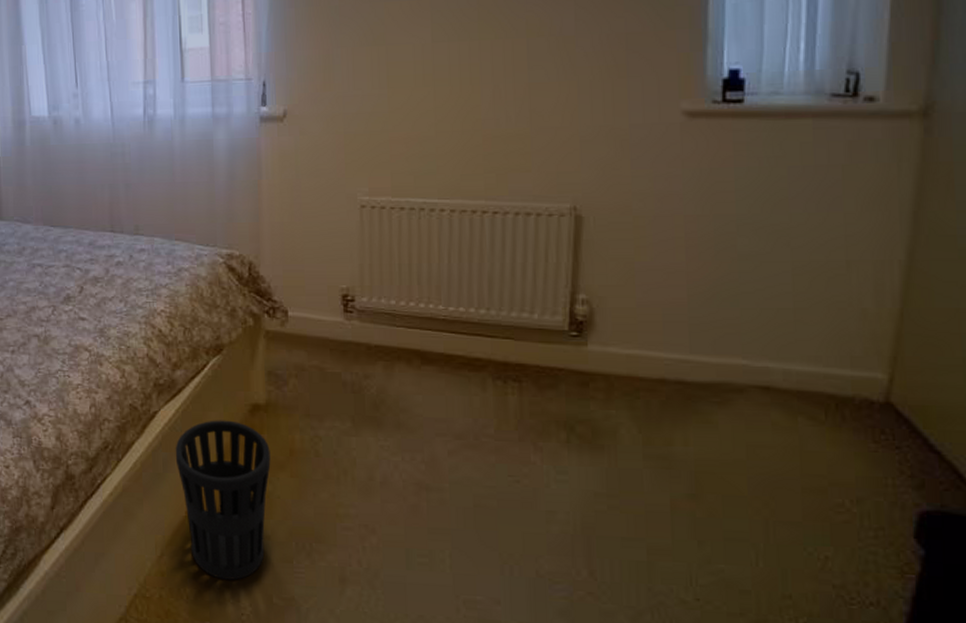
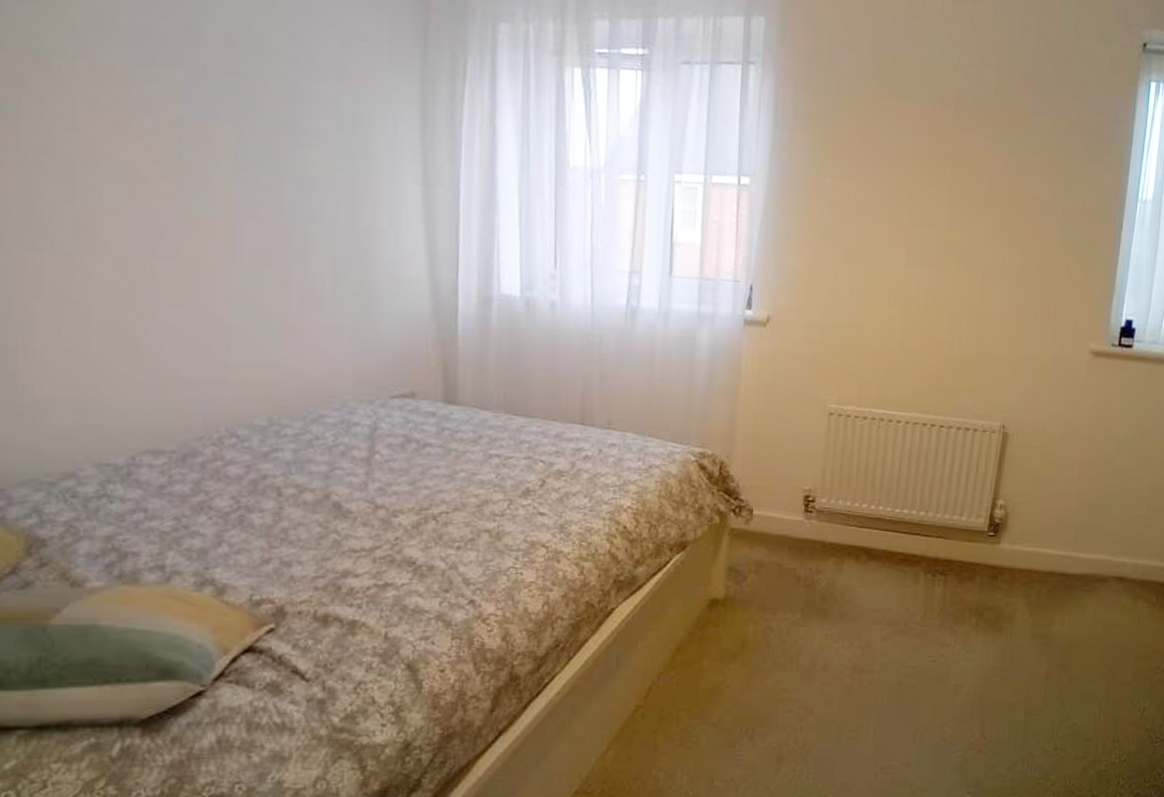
wastebasket: present [175,420,271,580] -> none [629,615,724,768]

